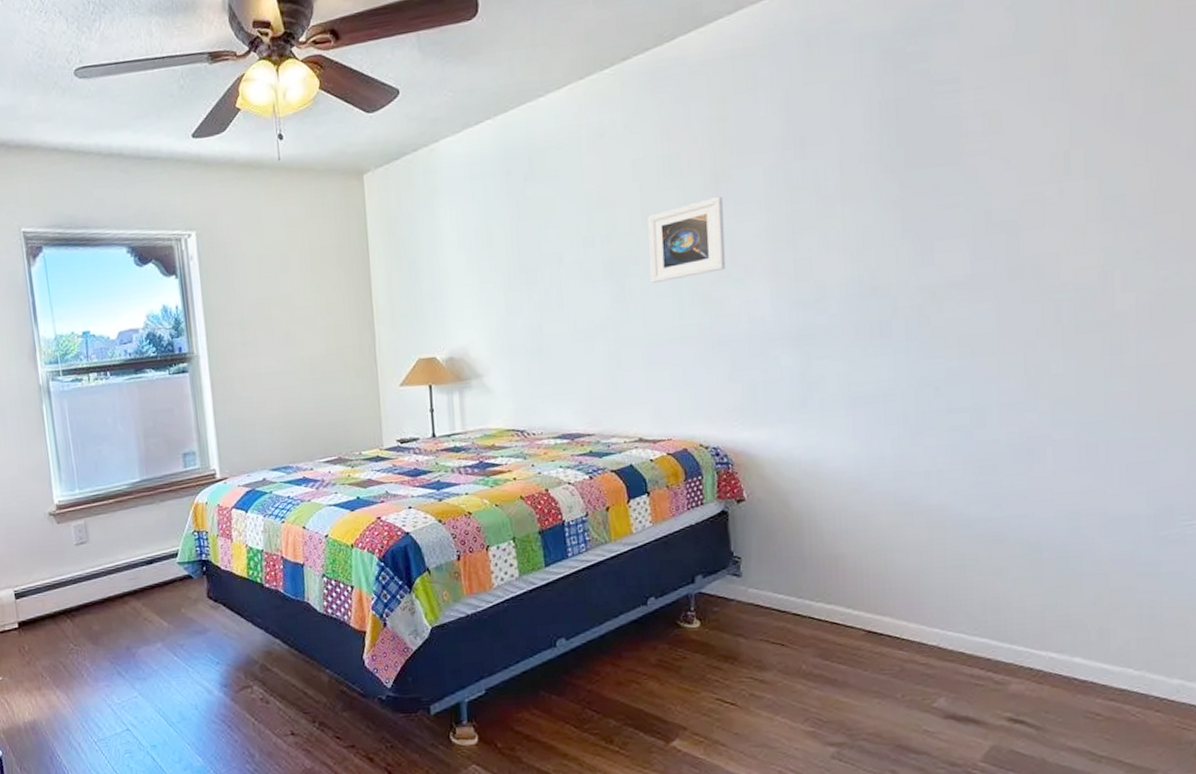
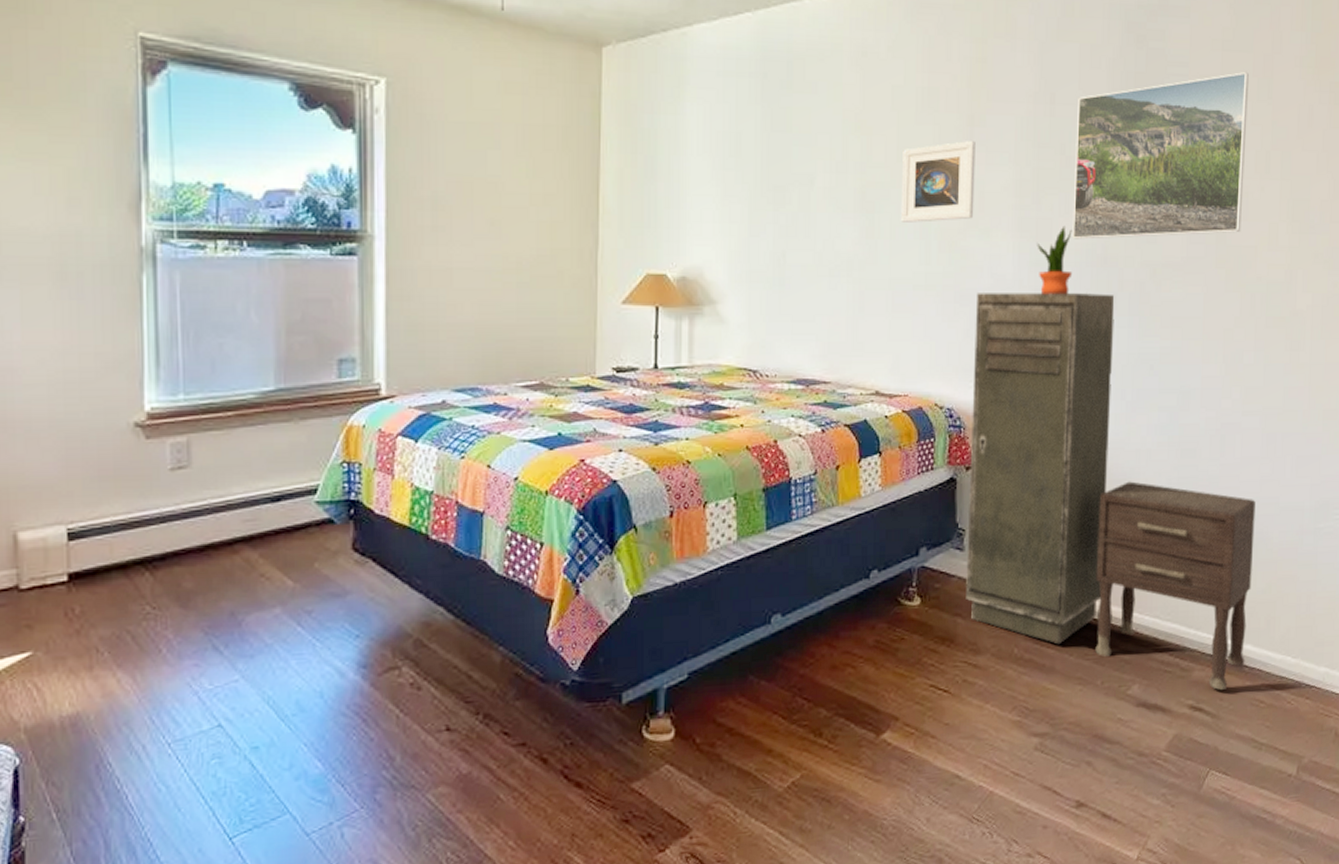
storage cabinet: none [735,322,895,661] -> present [966,293,1115,645]
potted plant: none [796,262,839,332] -> present [1037,225,1073,295]
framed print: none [831,74,1038,274] -> present [1072,72,1249,240]
nightstand: none [886,501,1077,703] -> present [1095,481,1256,690]

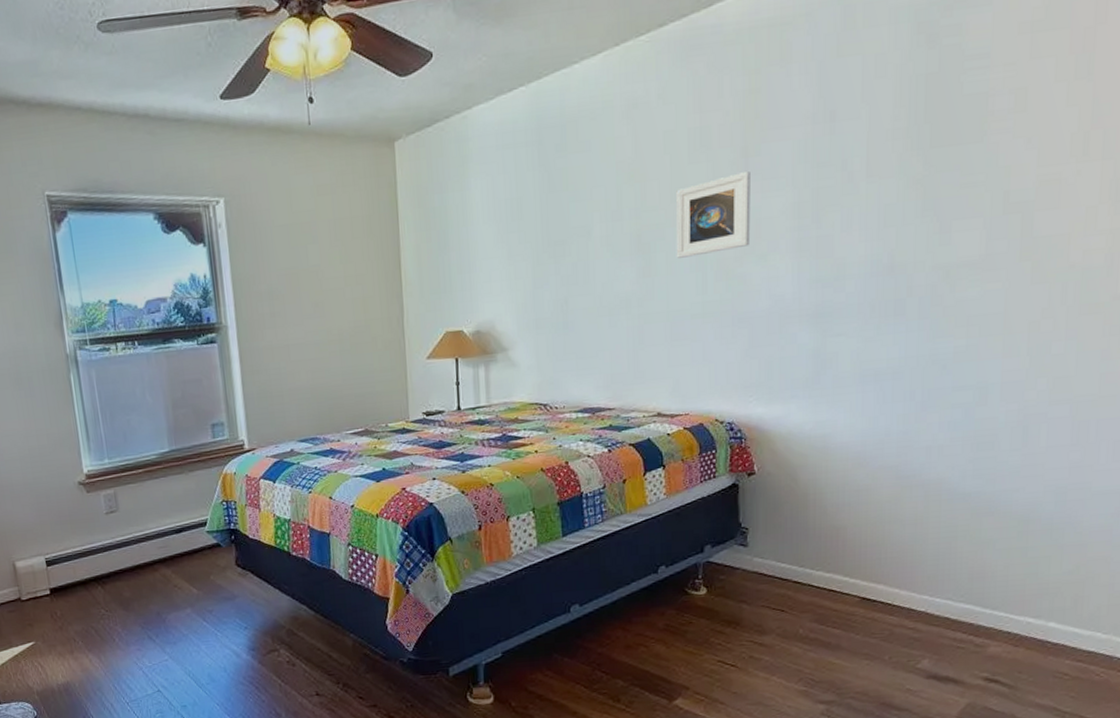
storage cabinet: present [966,293,1115,645] -> none [750,301,903,625]
potted plant: present [1037,225,1073,295] -> none [817,240,856,309]
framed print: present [1072,72,1249,240] -> none [855,51,1064,252]
nightstand: present [1095,481,1256,690] -> none [883,476,1063,664]

